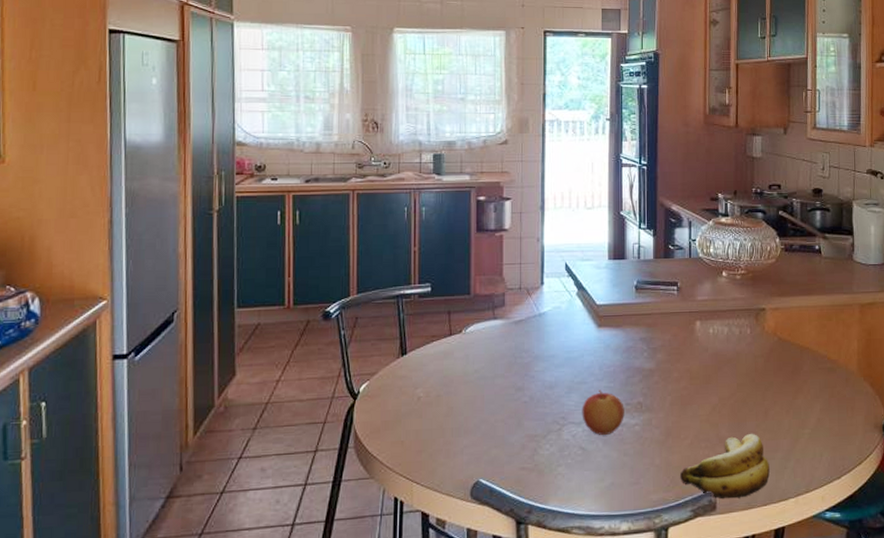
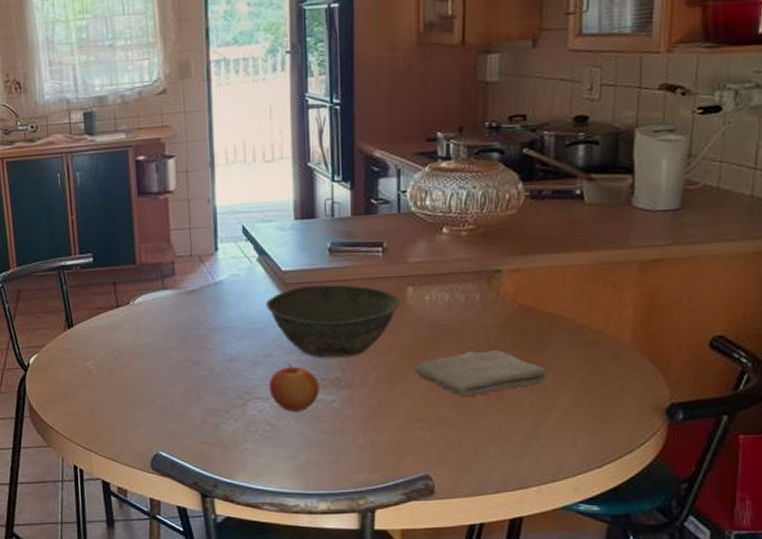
bowl: none [581,317,690,384] -> present [265,284,400,358]
banana: present [680,434,770,499] -> none [389,415,504,484]
washcloth: none [701,377,799,419] -> present [414,350,546,397]

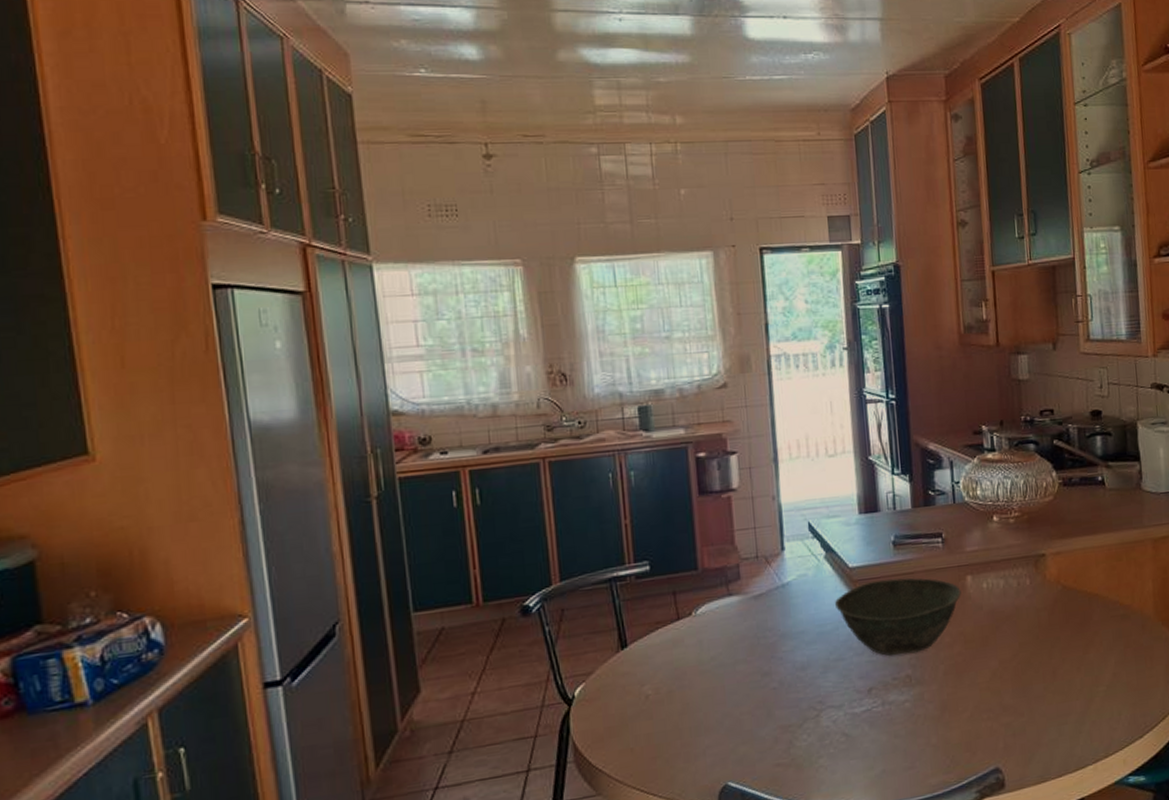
apple: present [269,363,320,411] -> none [841,665,892,718]
washcloth: present [414,350,546,397] -> none [978,632,1091,683]

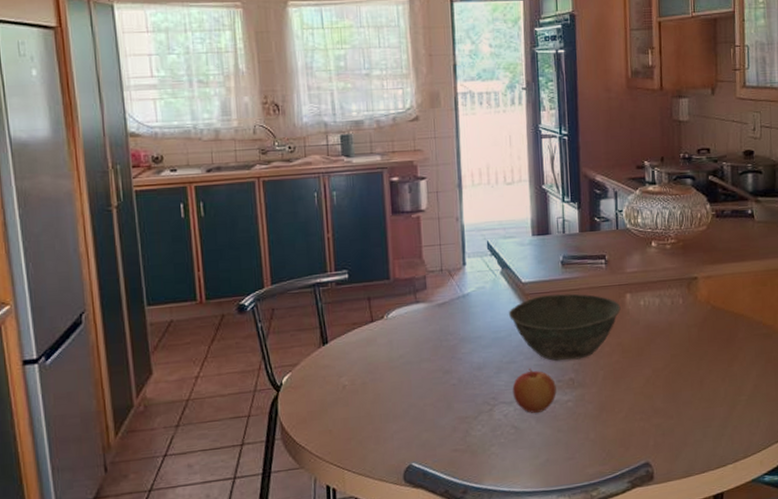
apple: none [841,665,892,718] -> present [512,368,556,413]

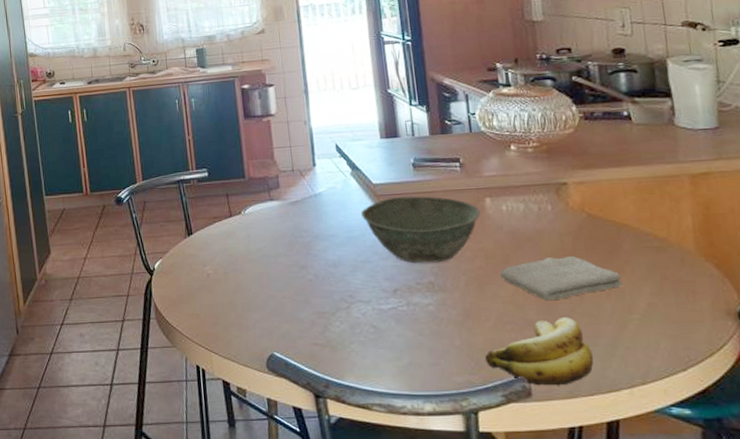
apple: present [512,368,556,413] -> none [369,268,416,314]
banana: none [616,403,707,469] -> present [485,318,594,386]
washcloth: none [634,346,735,389] -> present [500,256,622,301]

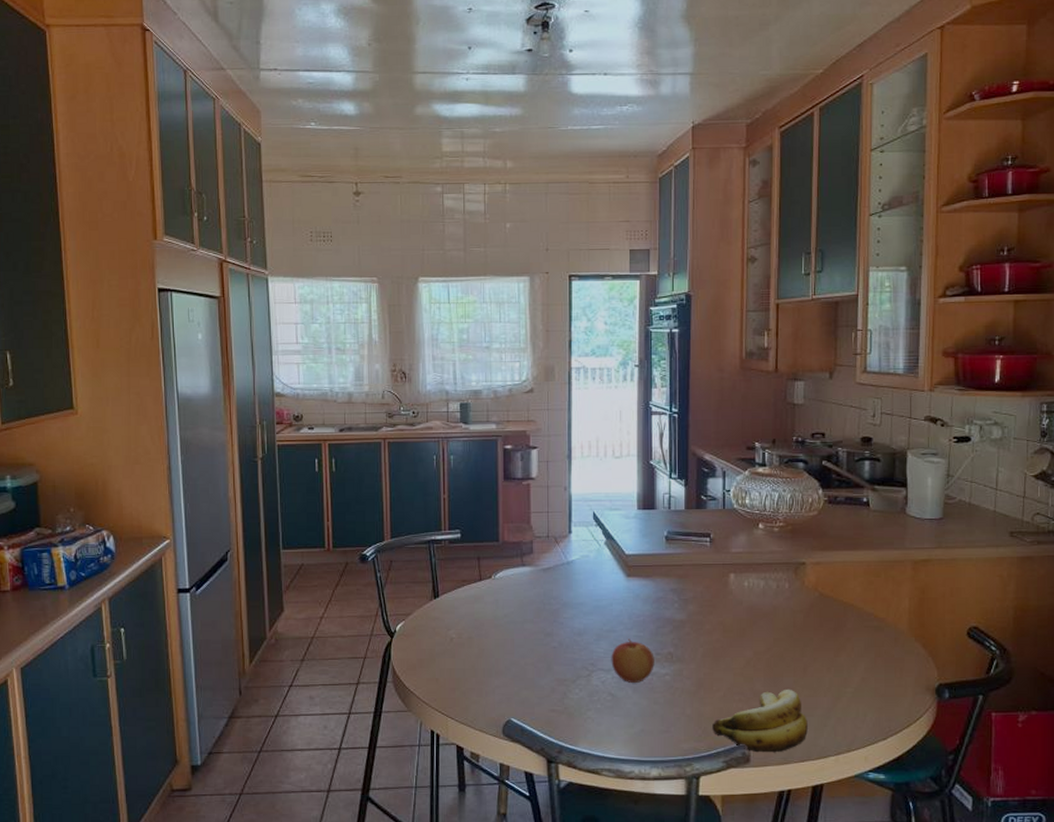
bowl: present [360,196,481,263] -> none [610,568,724,634]
apple: none [369,268,416,314] -> present [611,638,654,683]
washcloth: present [500,256,622,301] -> none [734,633,841,674]

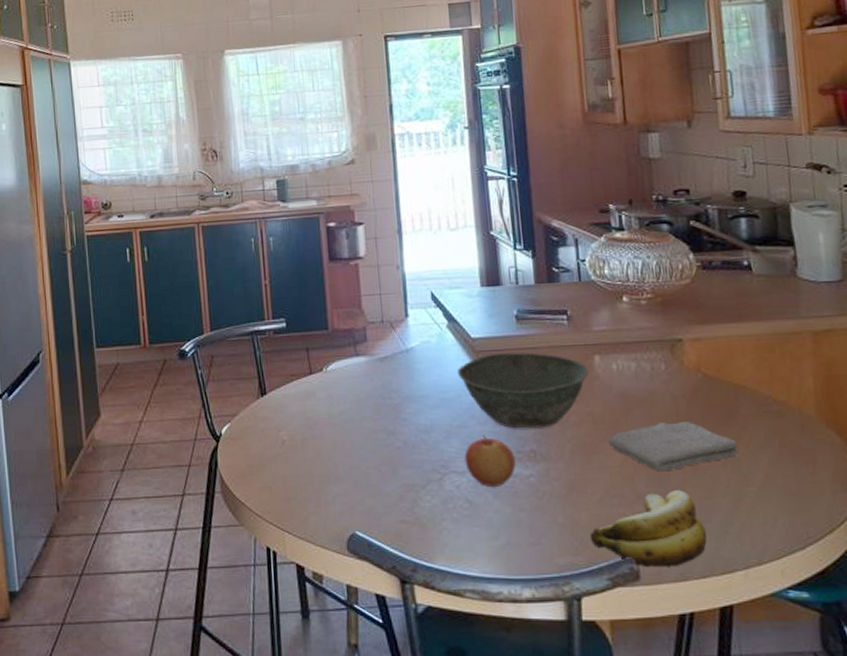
bowl: none [610,568,724,634] -> present [456,352,589,429]
washcloth: none [734,633,841,674] -> present [608,422,739,472]

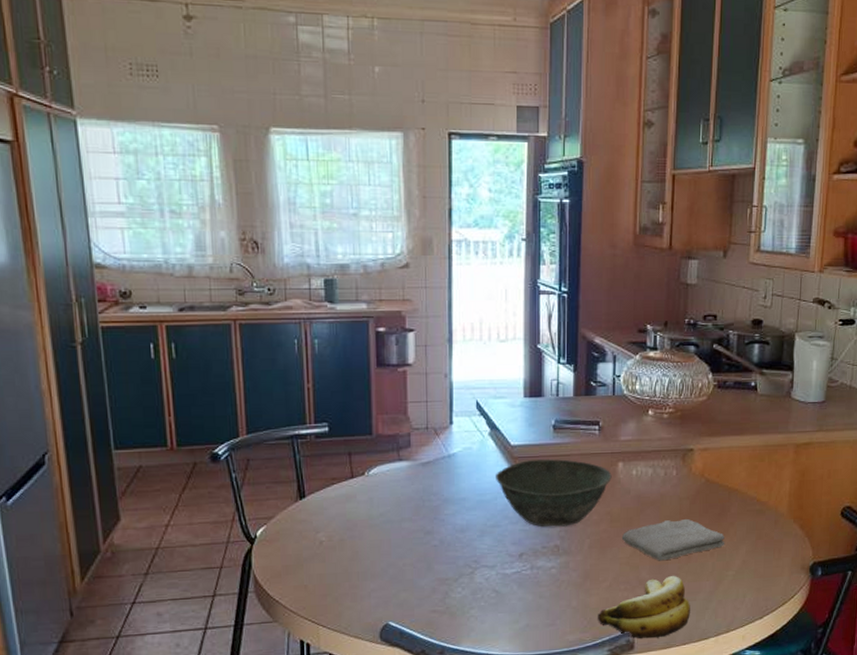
apple: present [464,435,516,487] -> none [495,533,540,578]

